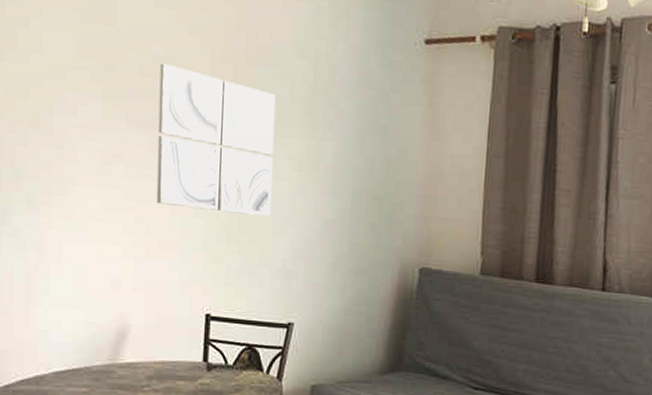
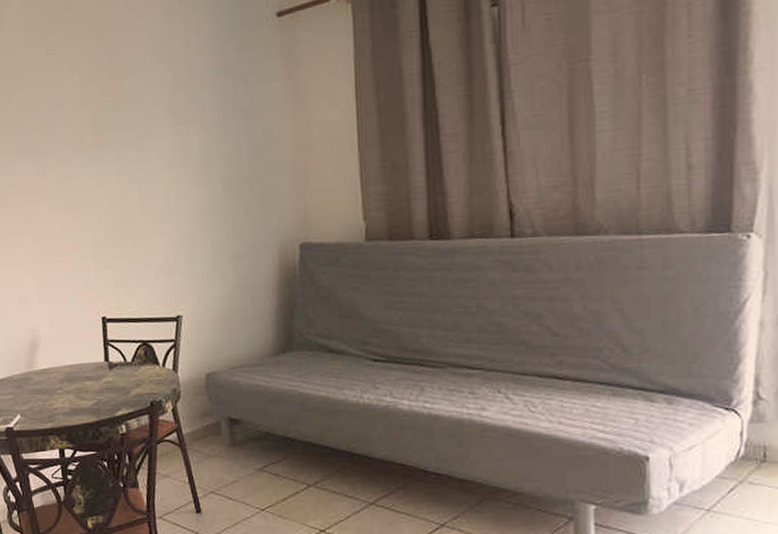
wall art: present [156,63,276,216] -> none [37,95,149,223]

